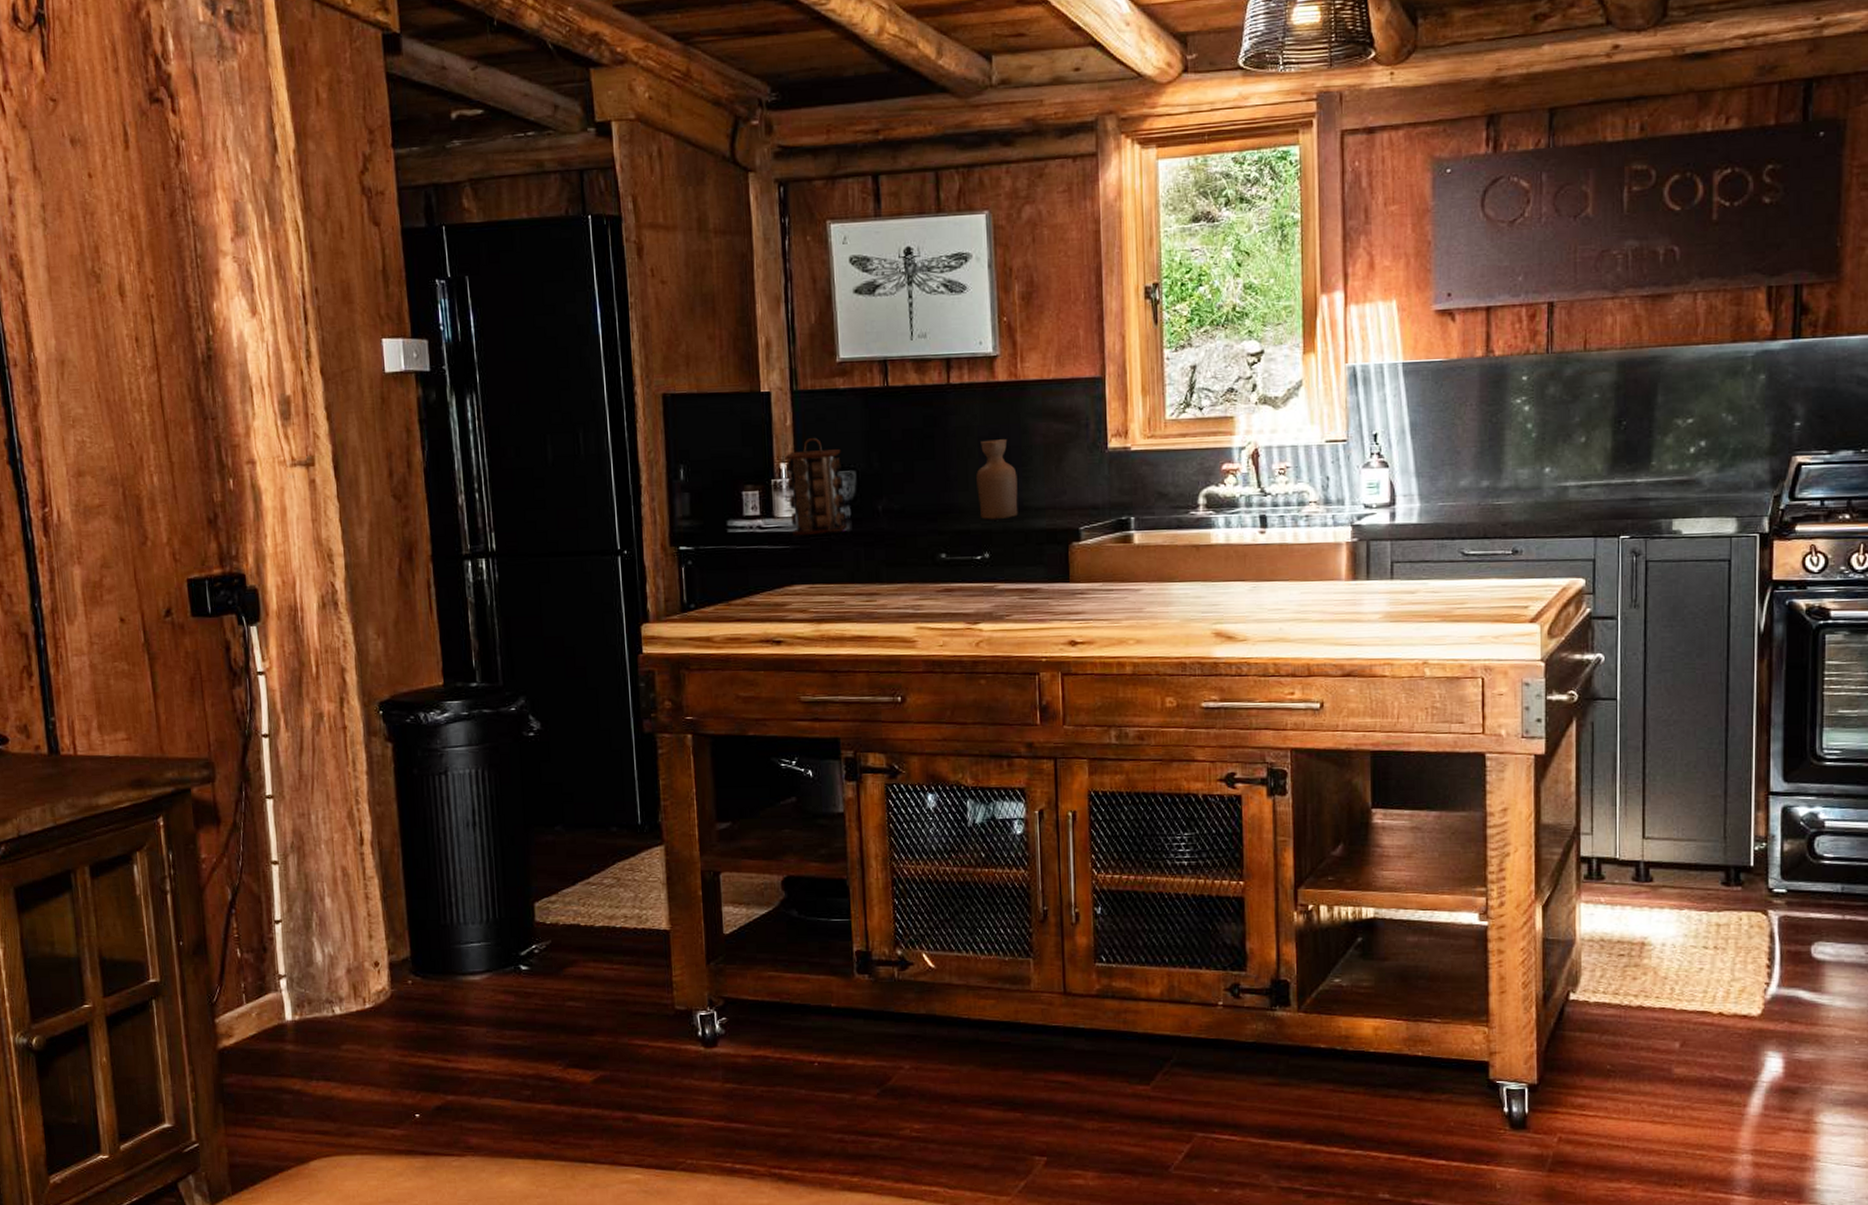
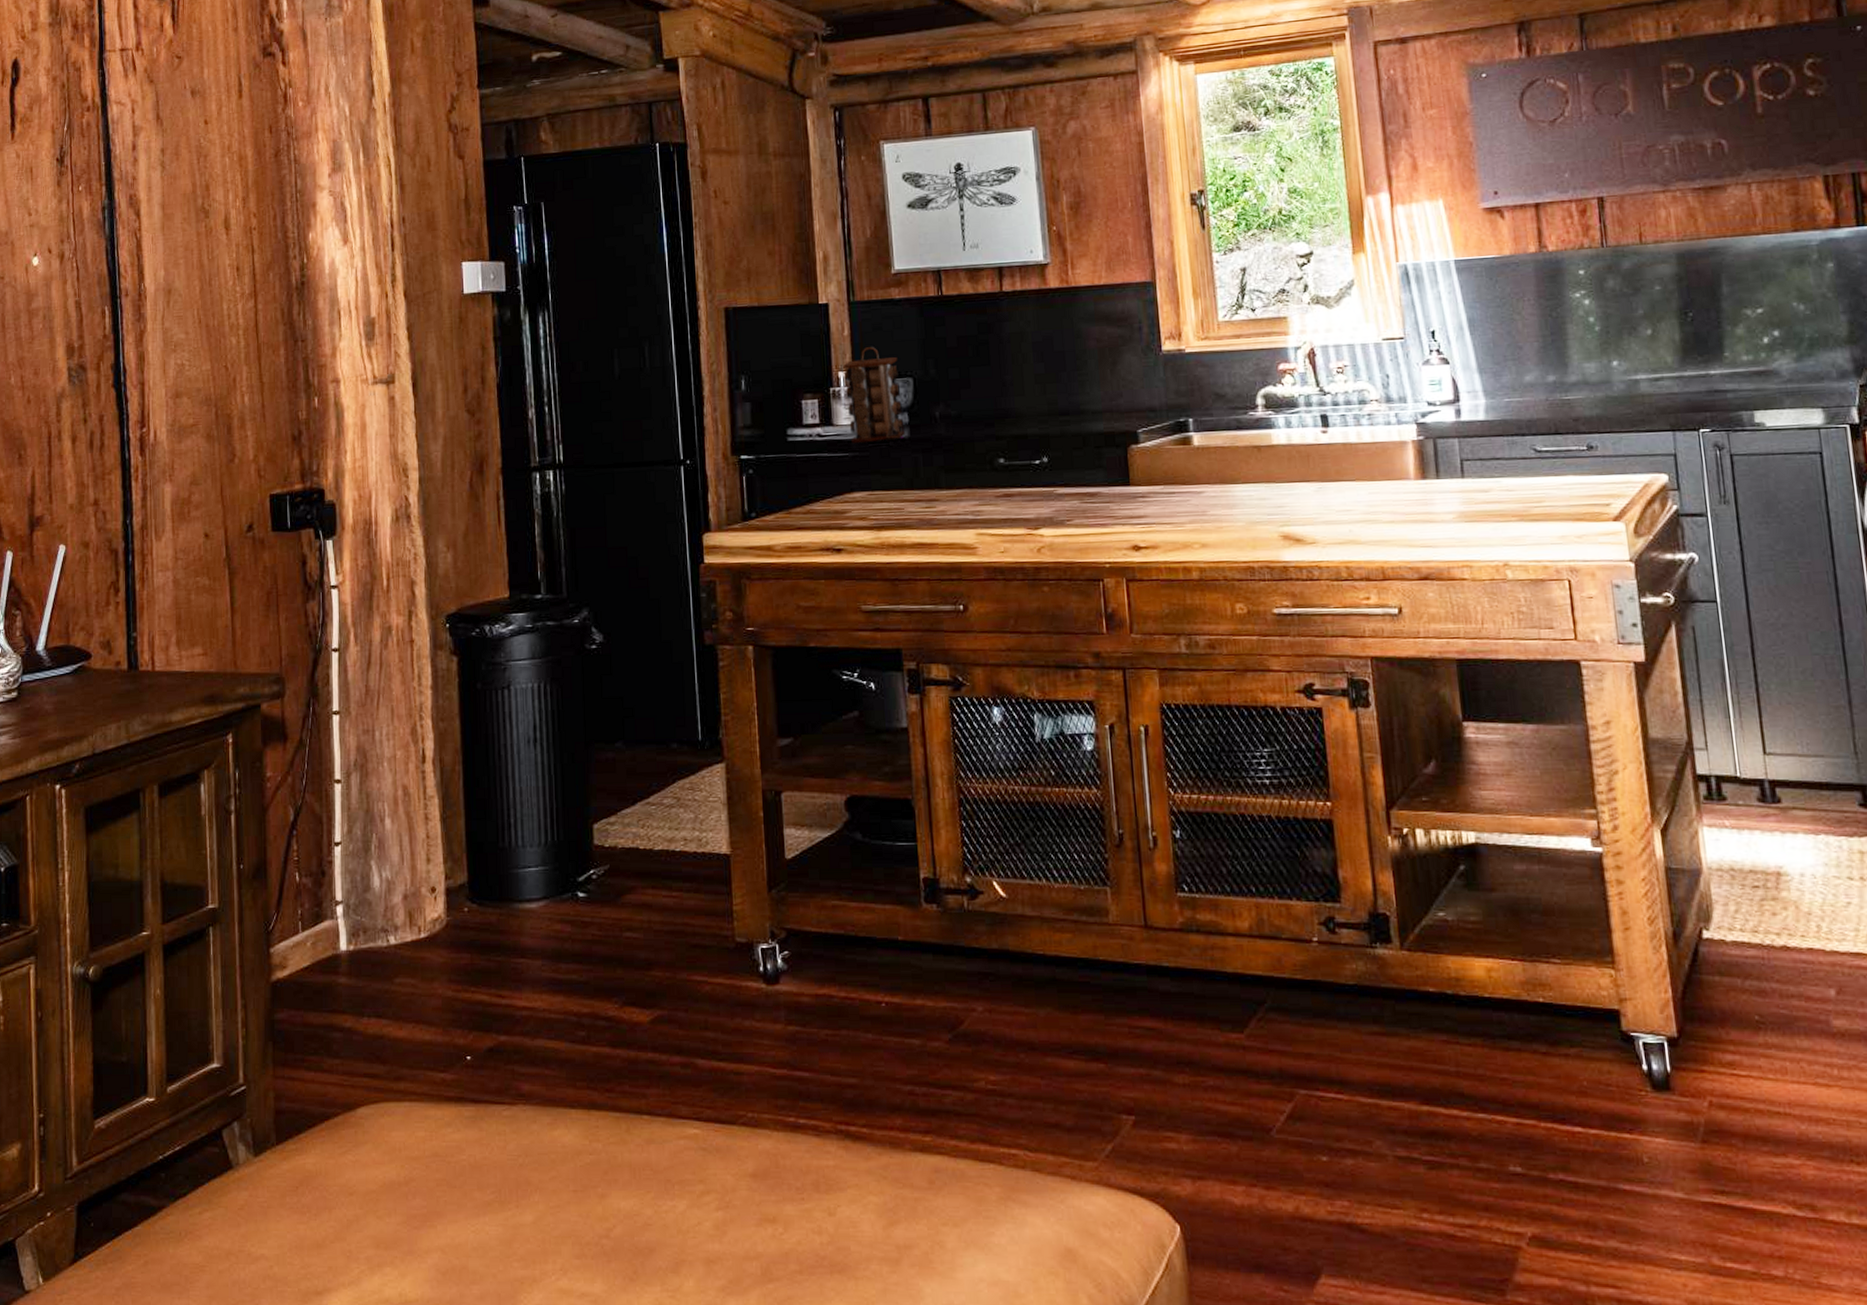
ceramic jug: present [976,439,1018,521] -> none [1032,344,1075,425]

